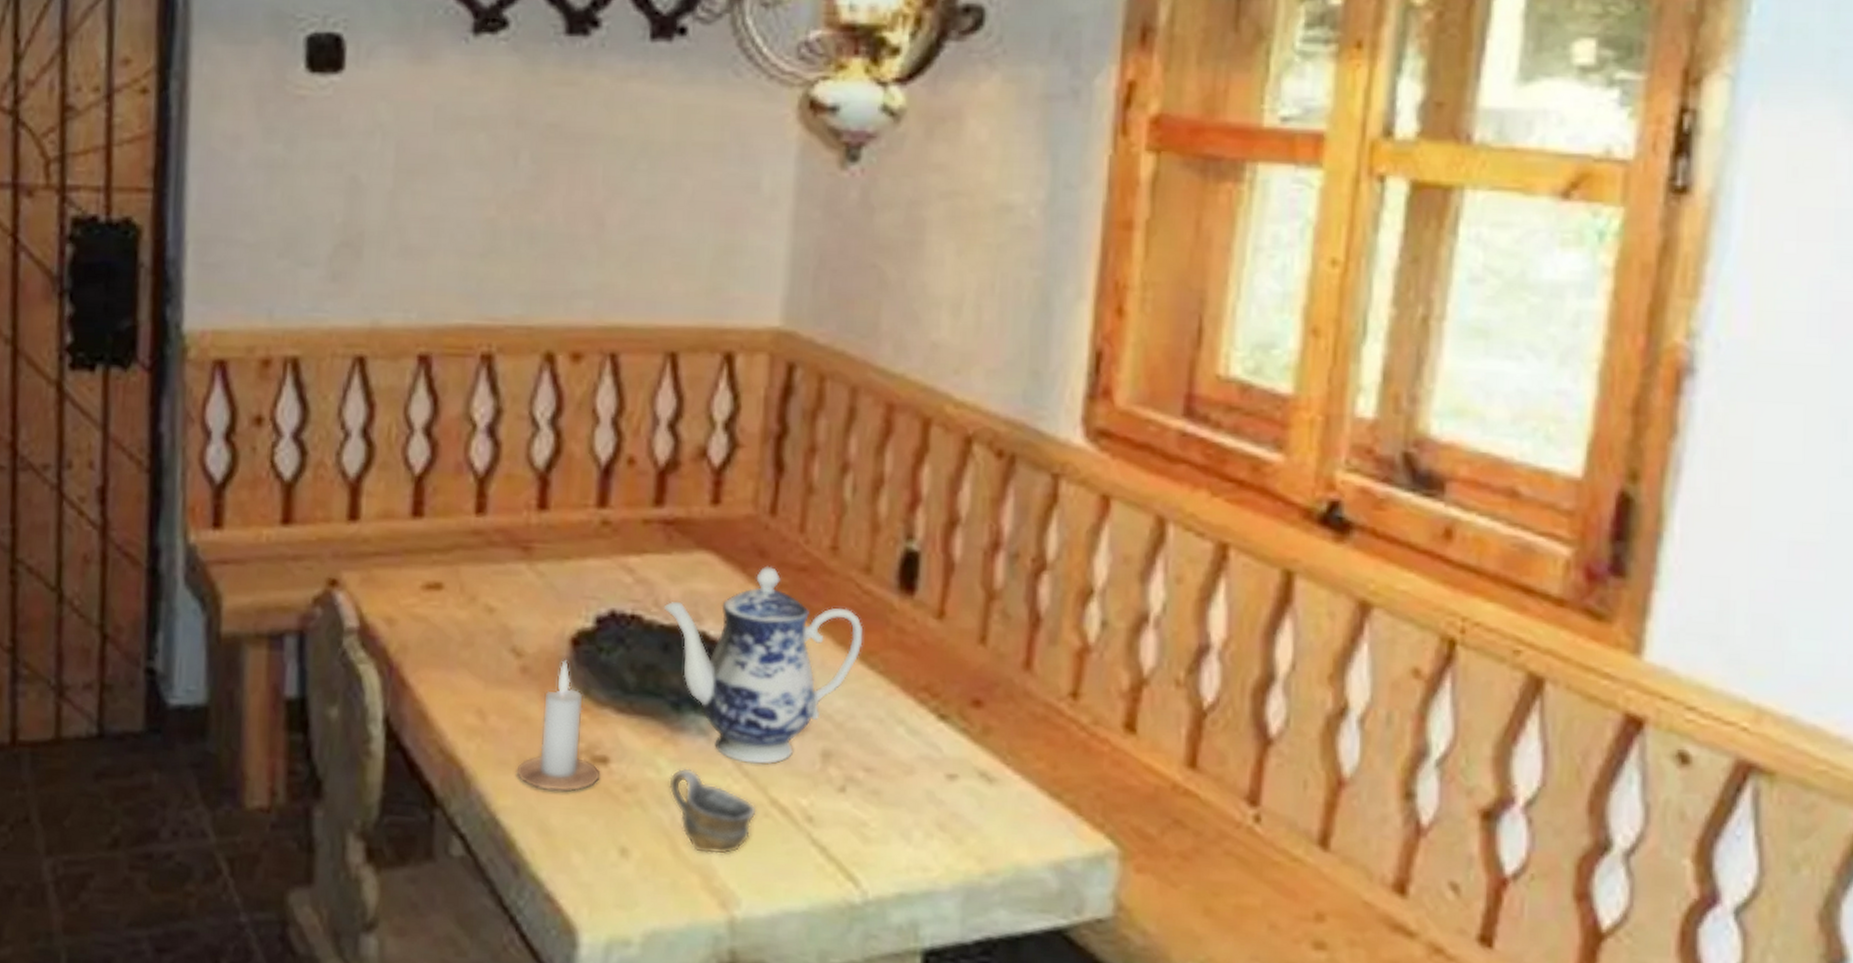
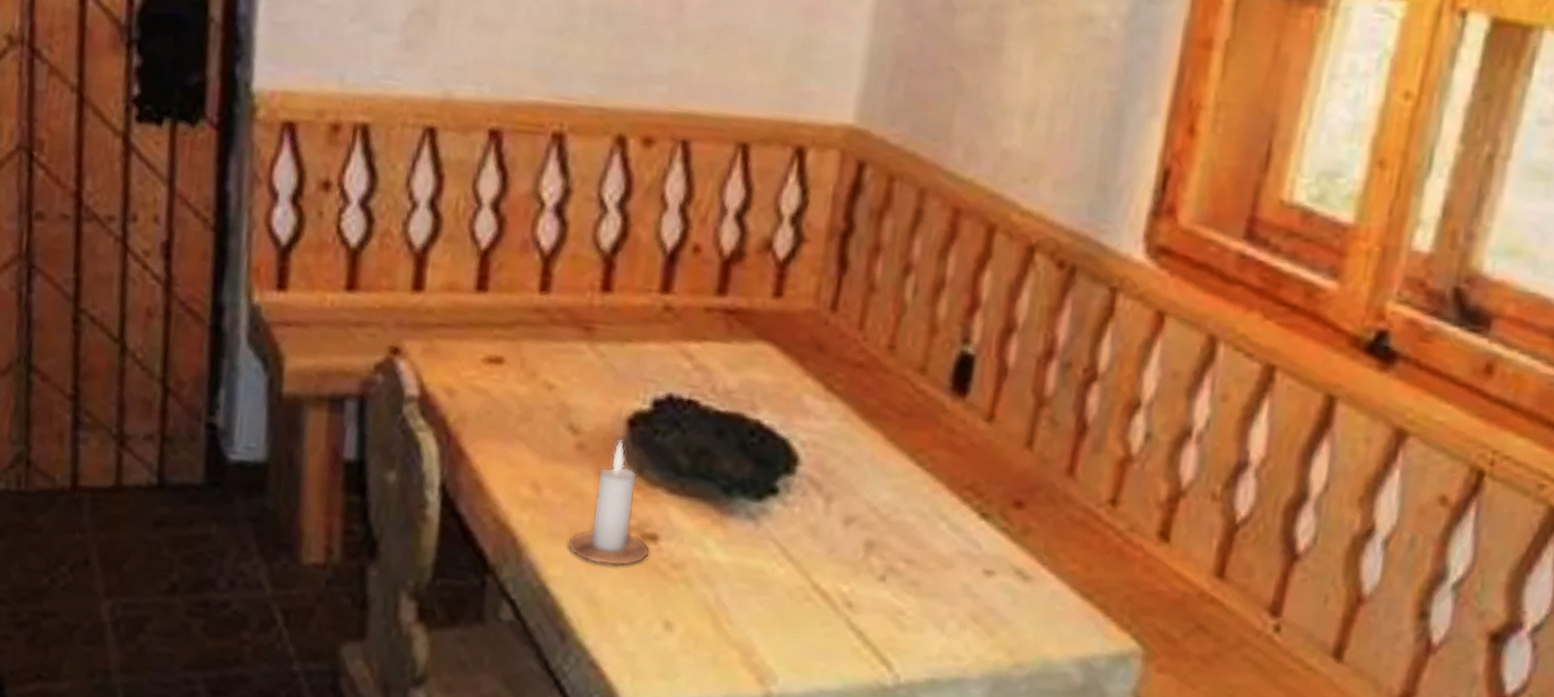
teapot: present [663,565,864,765] -> none [720,360,914,551]
cup: present [669,768,757,854] -> none [715,549,799,633]

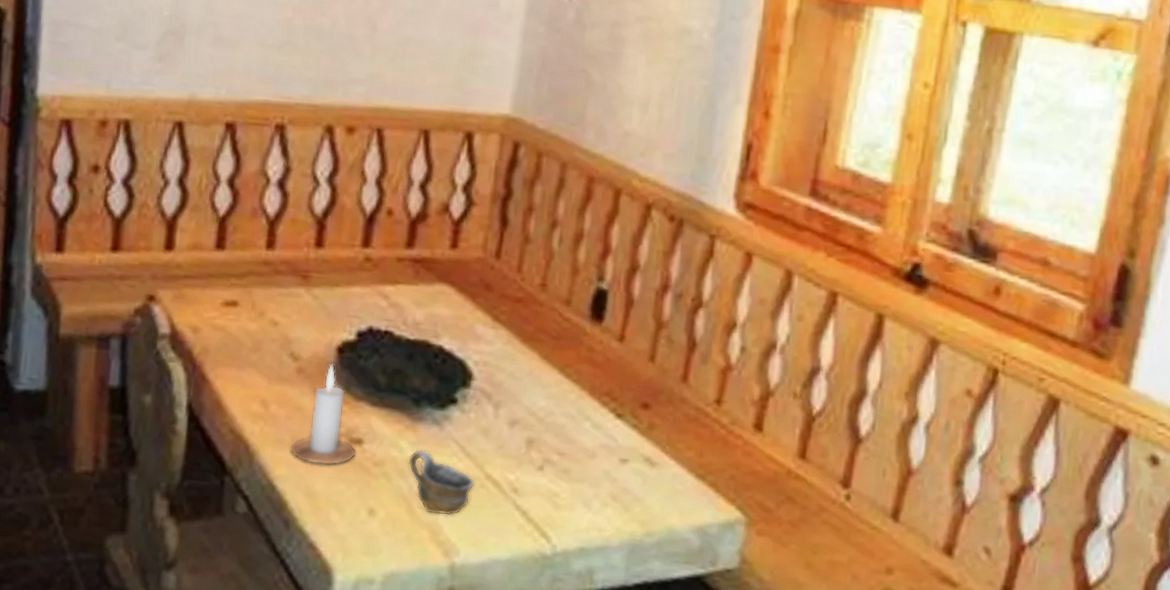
cup: none [715,549,799,633] -> present [408,449,475,516]

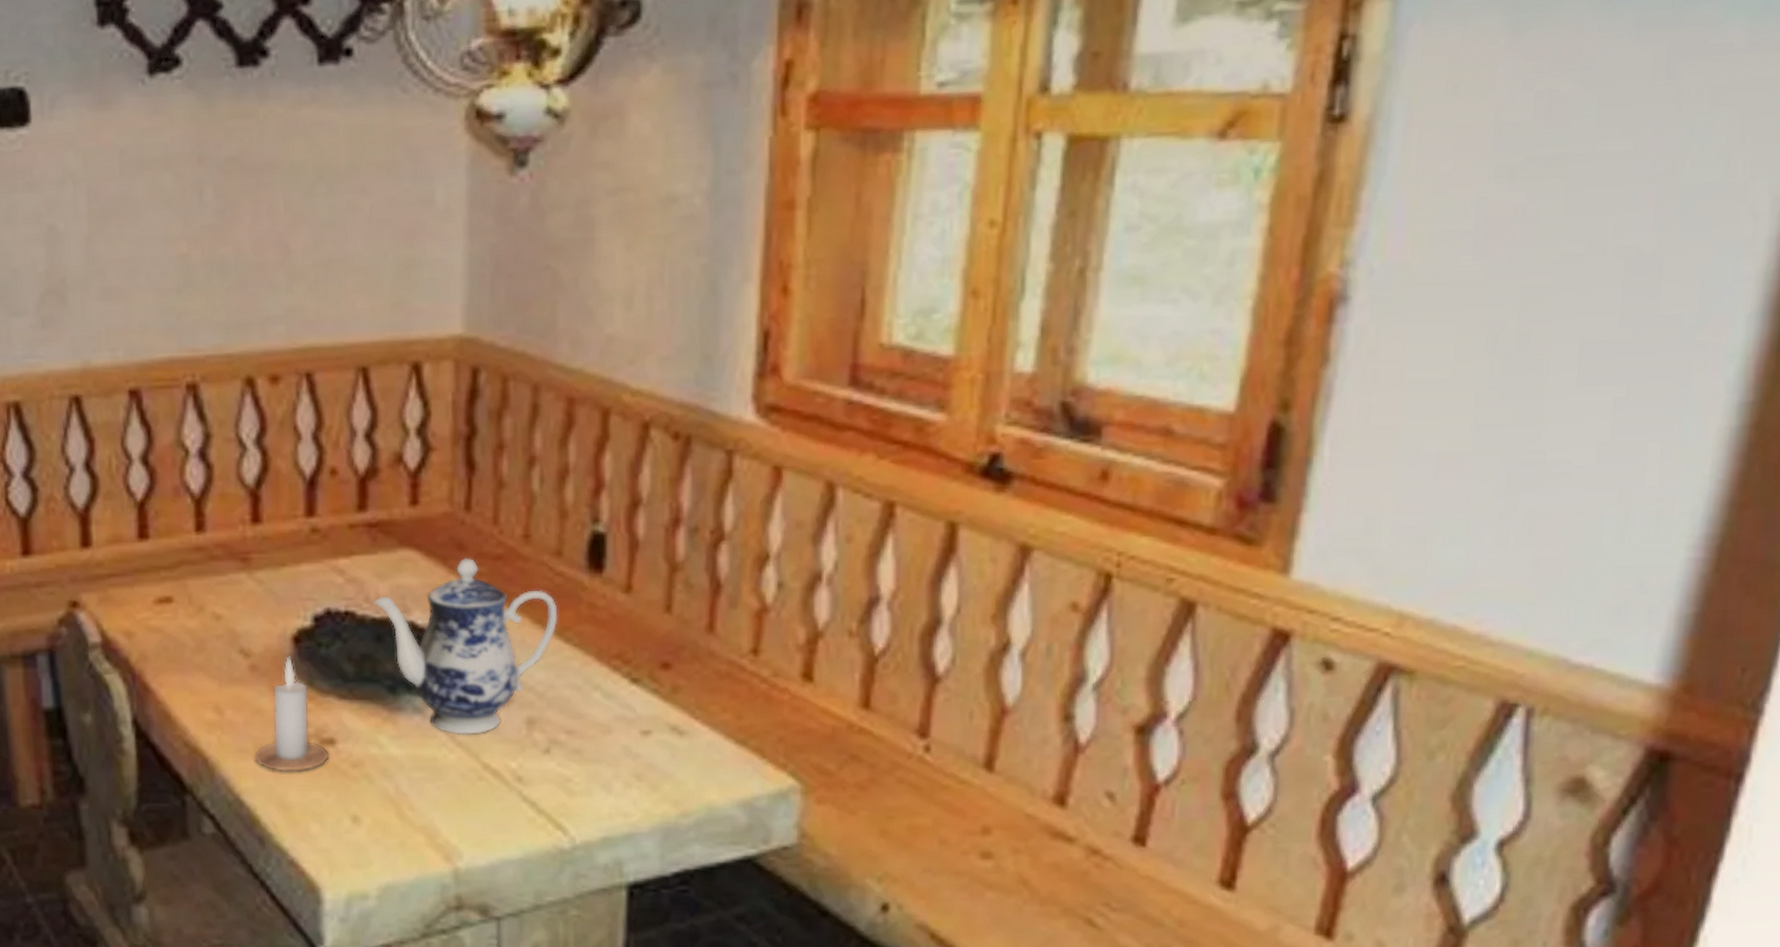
cup: present [408,449,475,516] -> none [391,743,471,816]
teapot: none [410,297,563,448] -> present [374,557,558,734]

